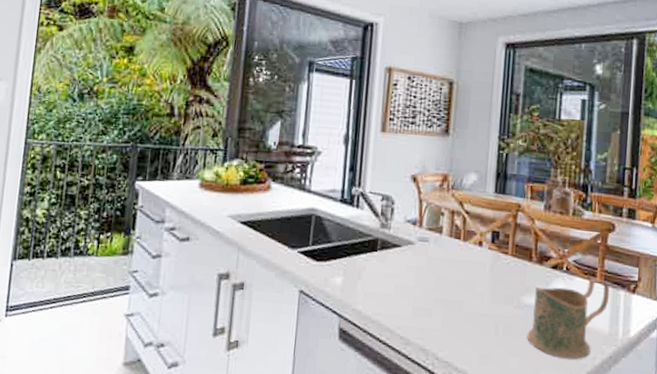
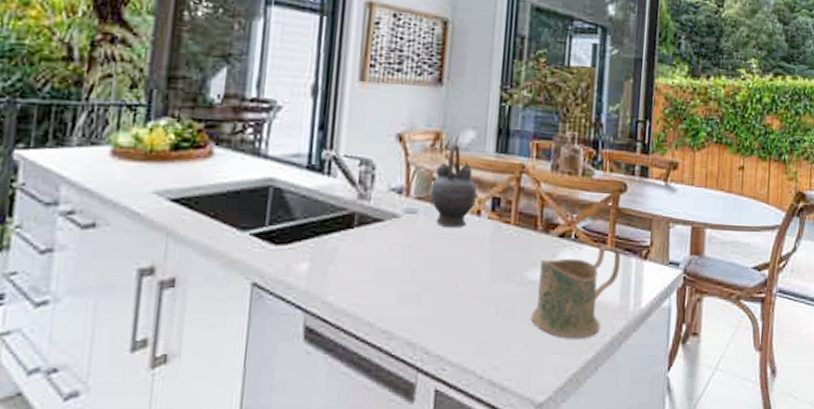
teapot: none [439,184,480,256] -> present [429,143,478,229]

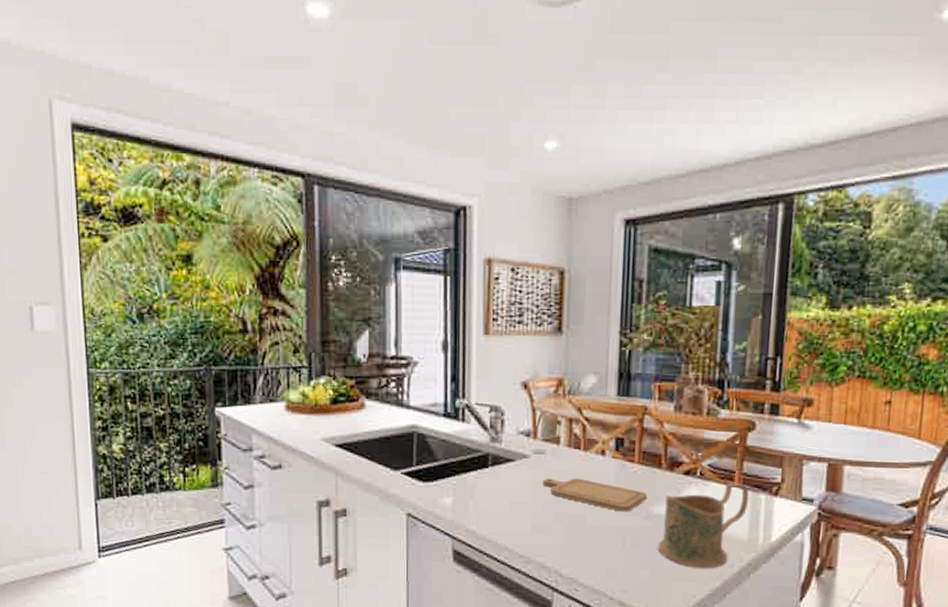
chopping board: none [412,240,523,278] -> present [542,478,648,512]
teapot: present [429,143,478,229] -> none [555,388,602,467]

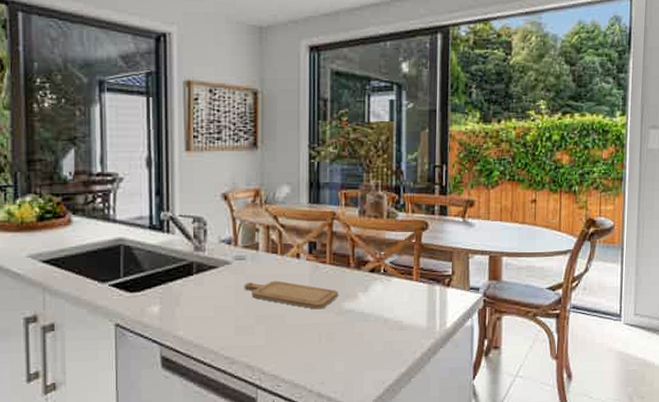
mug: present [657,483,750,568] -> none [349,277,426,357]

